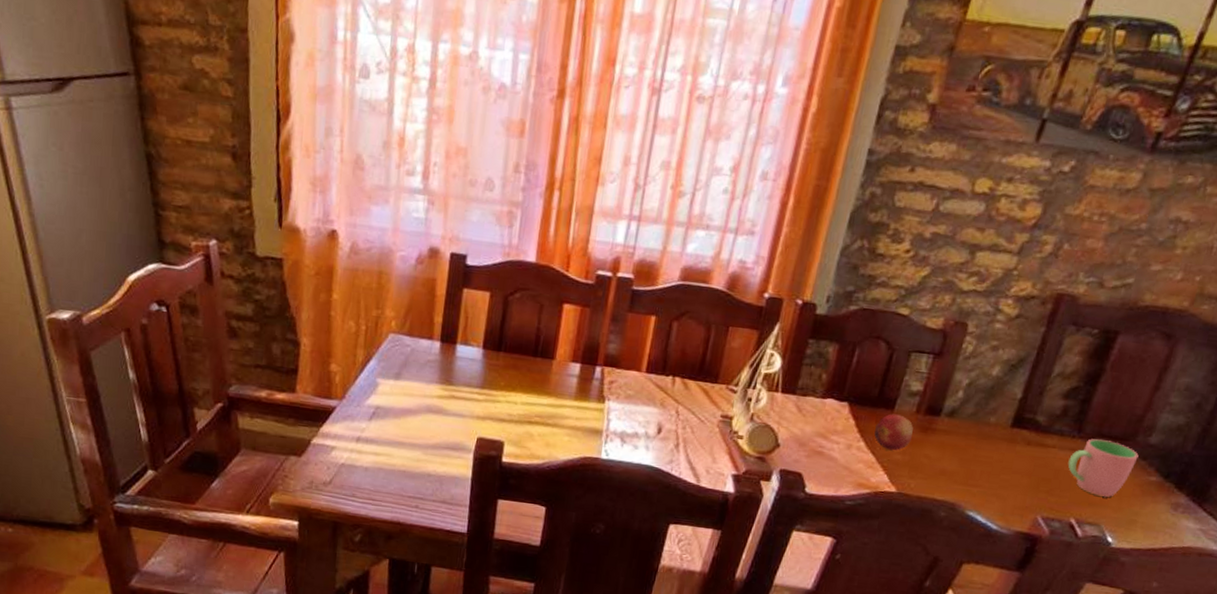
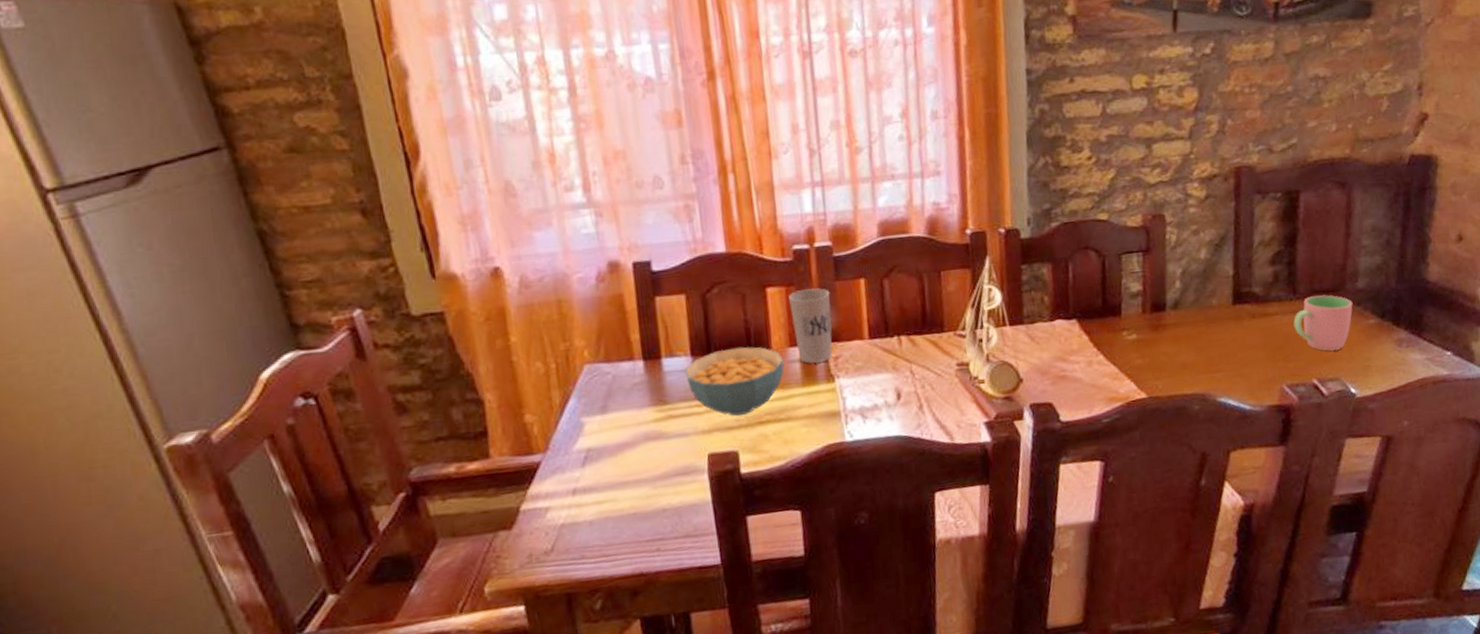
cereal bowl: none [474,349,564,412] -> present [684,347,784,416]
cup: none [578,313,621,383] -> present [789,288,833,364]
fruit: present [874,413,913,451] -> none [1109,319,1146,357]

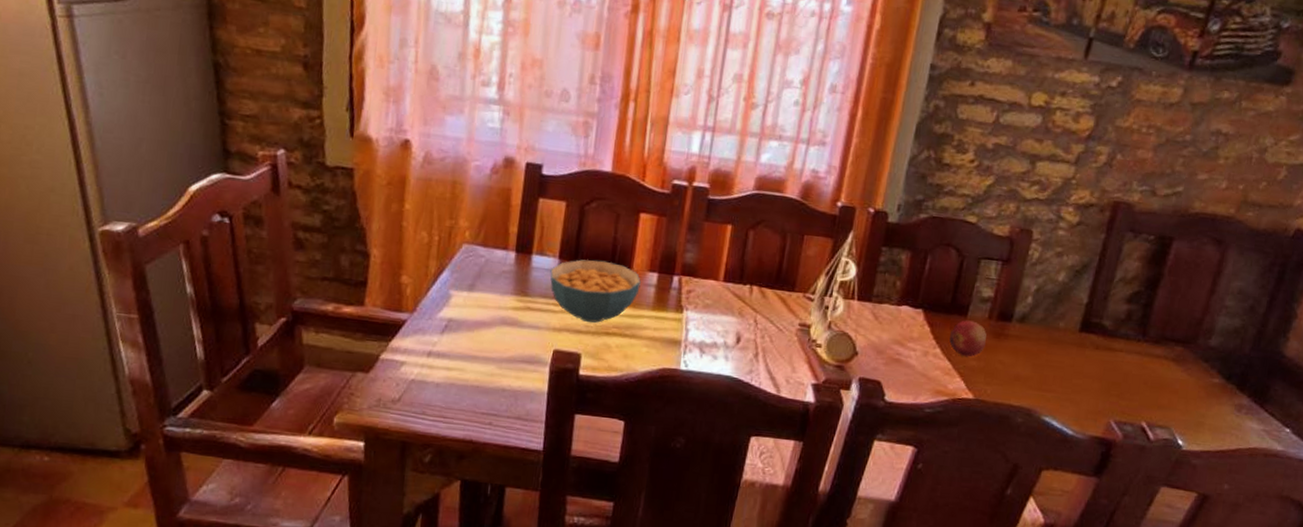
cup: present [789,288,833,364] -> none [656,222,698,293]
fruit: none [1109,319,1146,357] -> present [949,320,987,357]
cup: present [1293,295,1353,351] -> none [1135,342,1201,401]

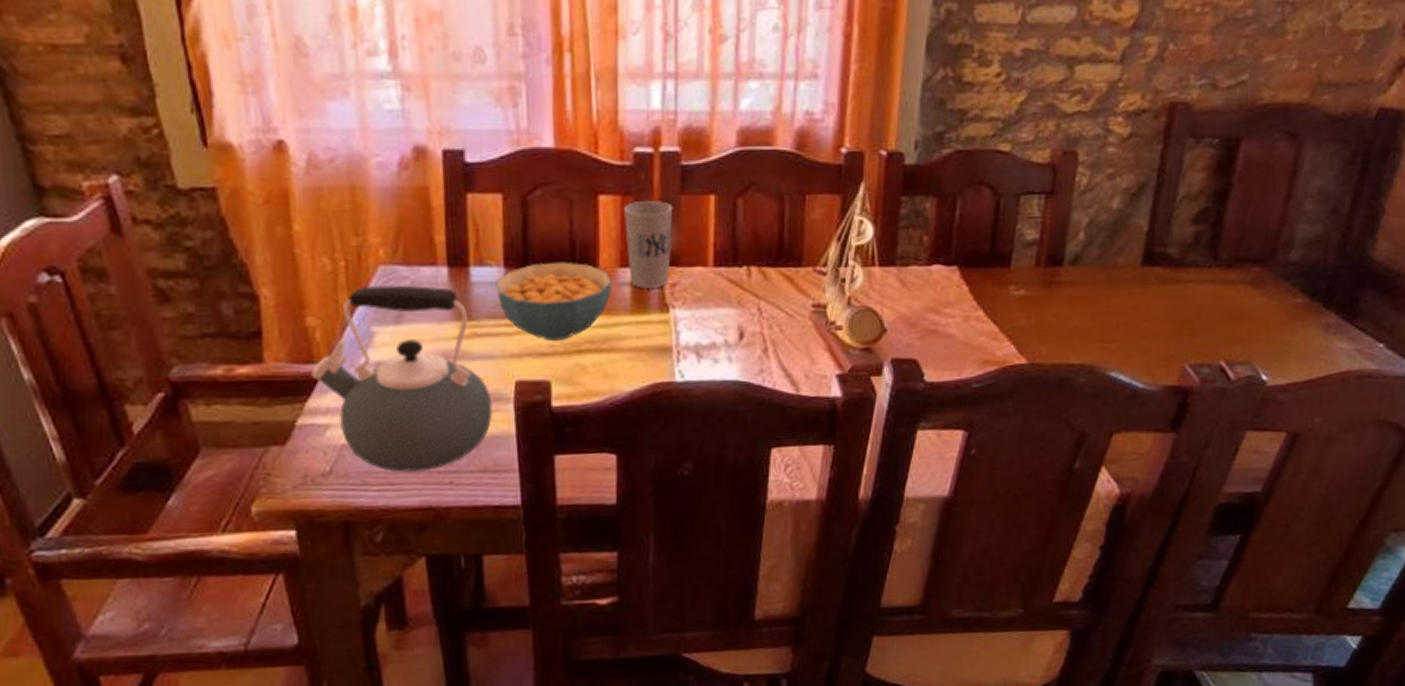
kettle: none [398,258,533,411] -> present [311,285,493,472]
cup: none [656,222,698,293] -> present [624,201,673,290]
fruit: present [949,320,987,357] -> none [993,271,1035,316]

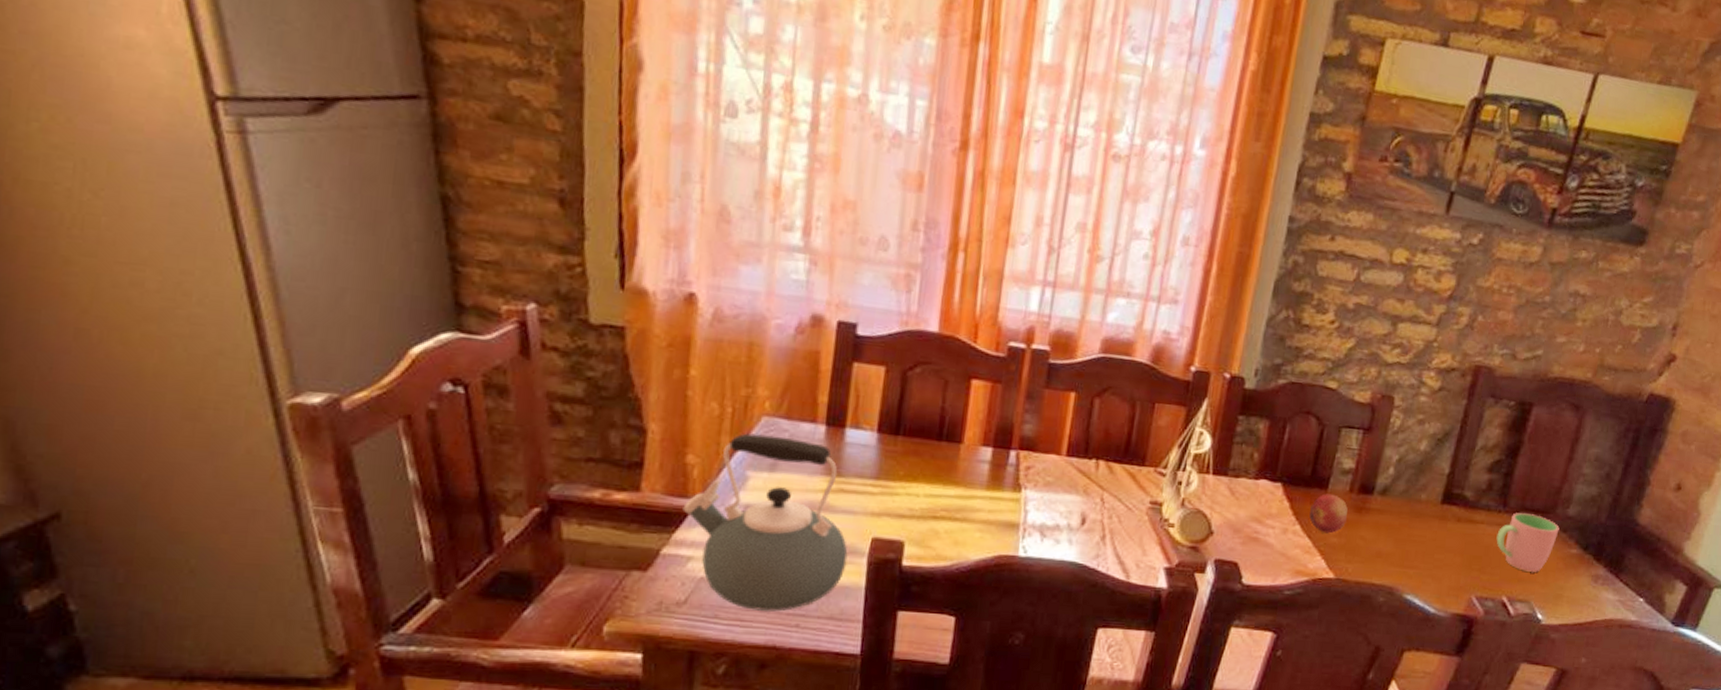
cereal bowl: present [495,261,612,341] -> none [867,432,973,506]
cup: present [624,201,673,290] -> none [990,389,1037,470]
fruit: none [993,271,1035,316] -> present [1309,493,1348,534]
cup: none [1208,265,1281,331] -> present [1496,513,1560,573]

